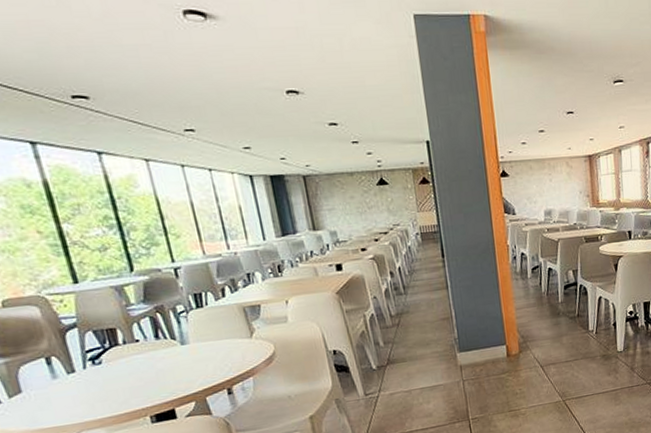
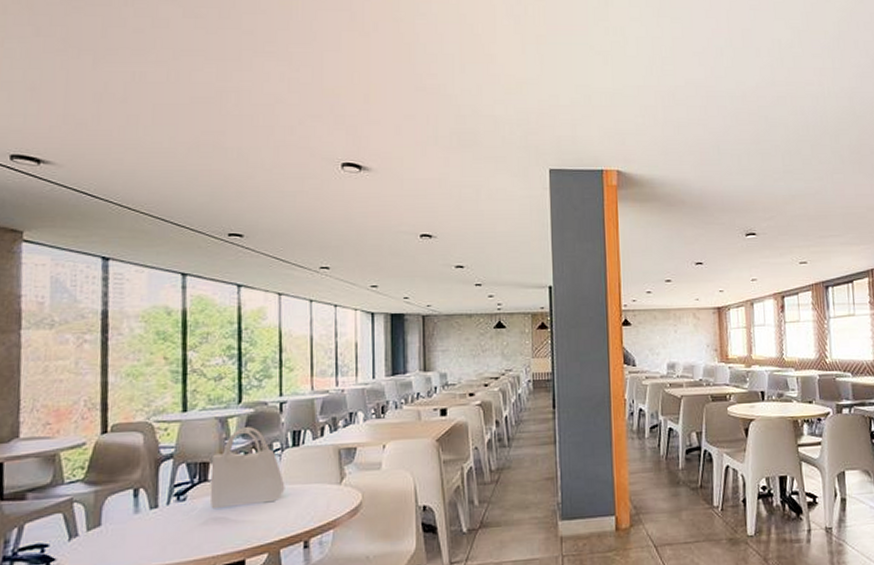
handbag: none [117,293,199,370] -> present [210,427,285,510]

